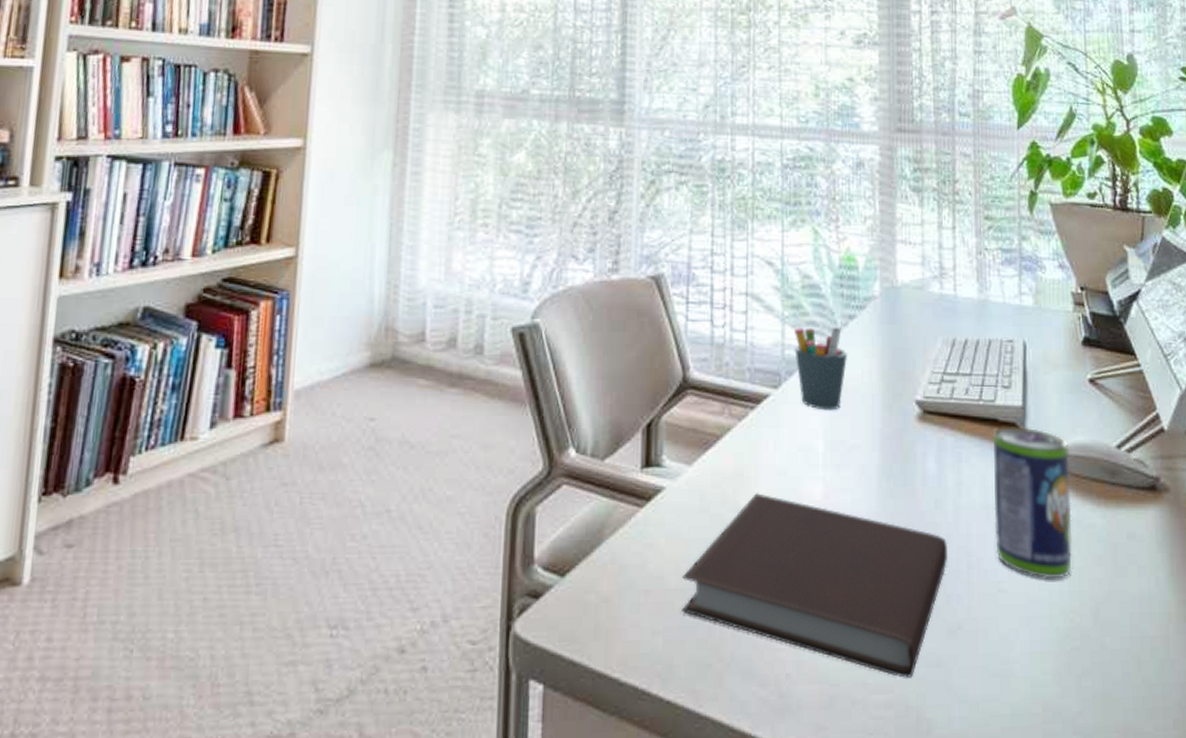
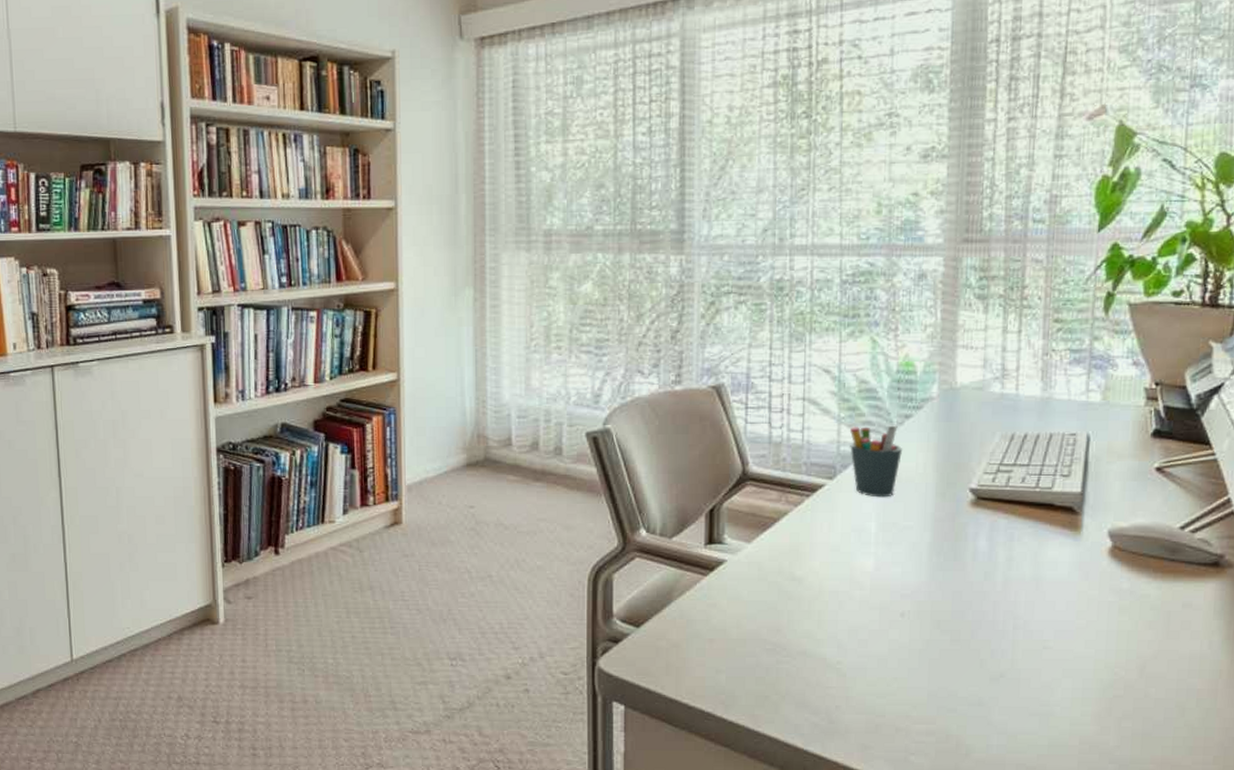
notebook: present [682,493,947,678] -> none [742,565,994,713]
beverage can: present [992,425,1072,579] -> none [1043,509,1128,640]

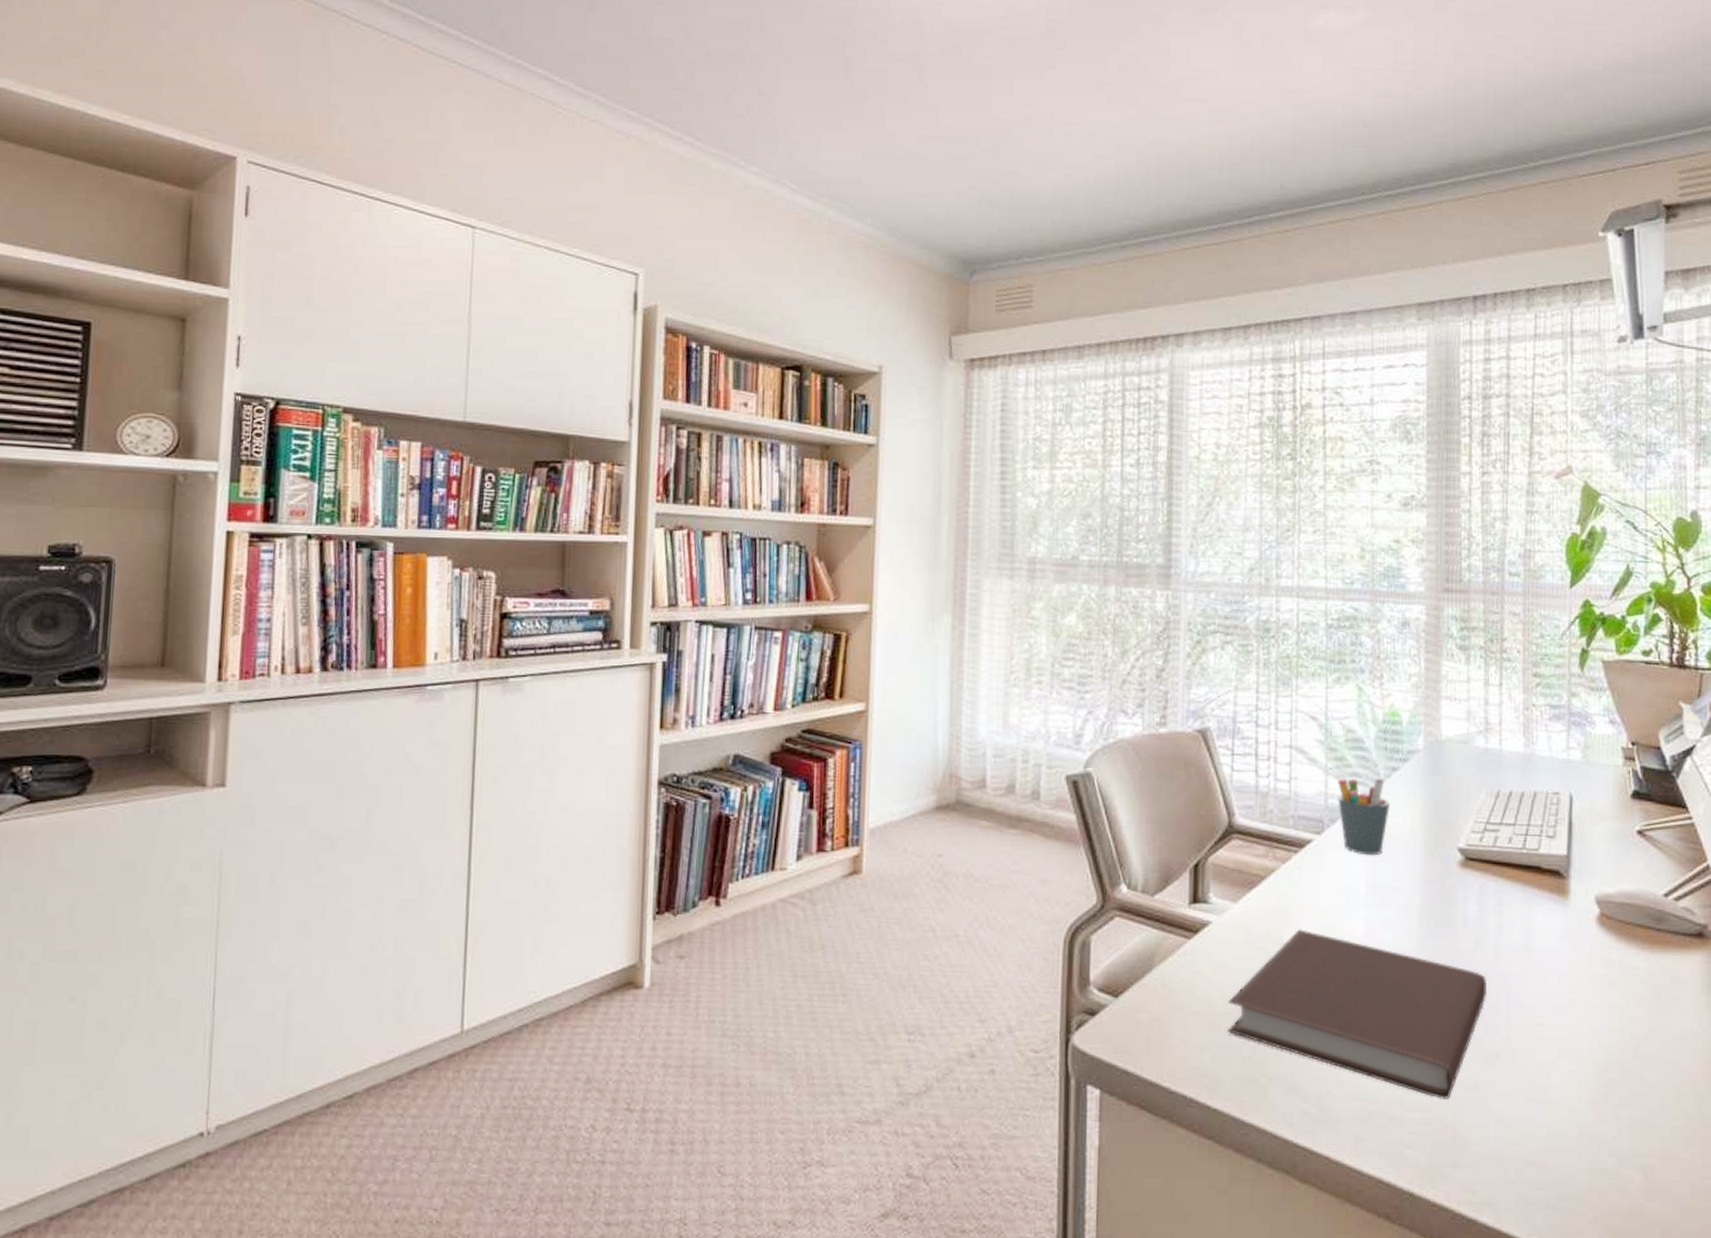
notebook: none [742,565,994,713] -> present [1228,929,1486,1099]

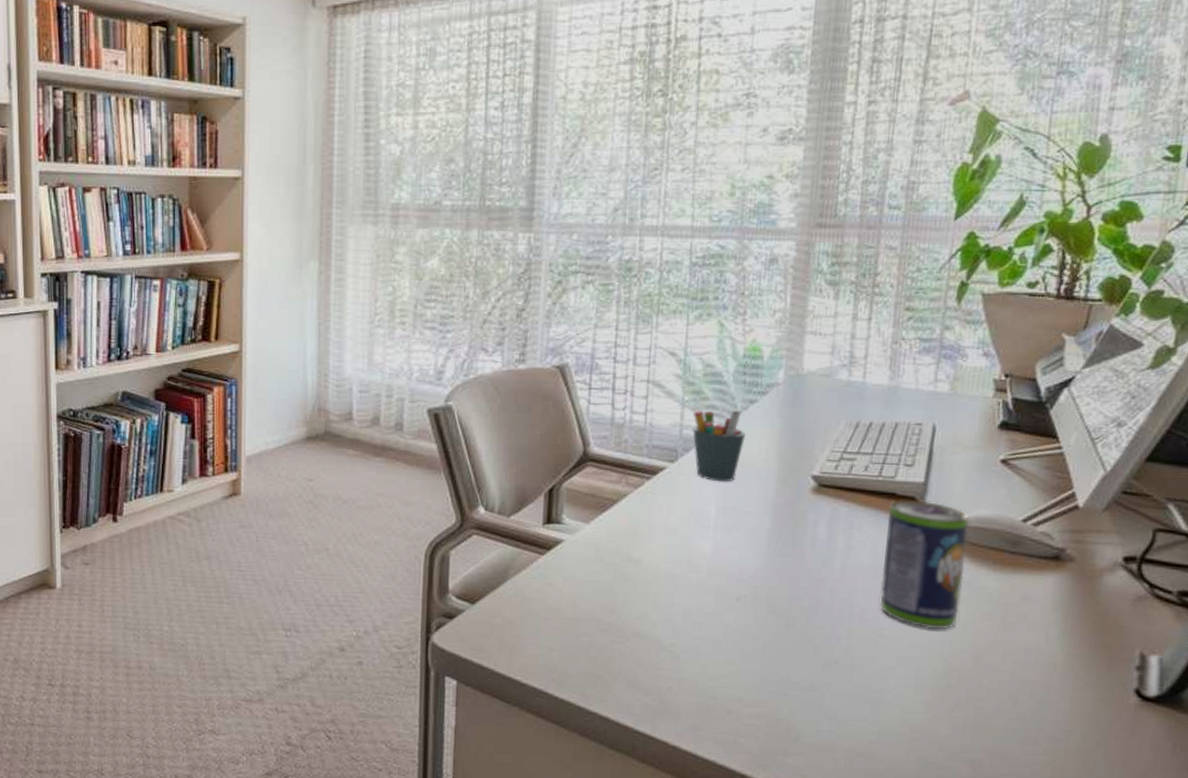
notebook: present [1228,929,1486,1099] -> none [576,547,831,698]
beverage can: none [1535,873,1615,1016] -> present [880,499,969,630]

